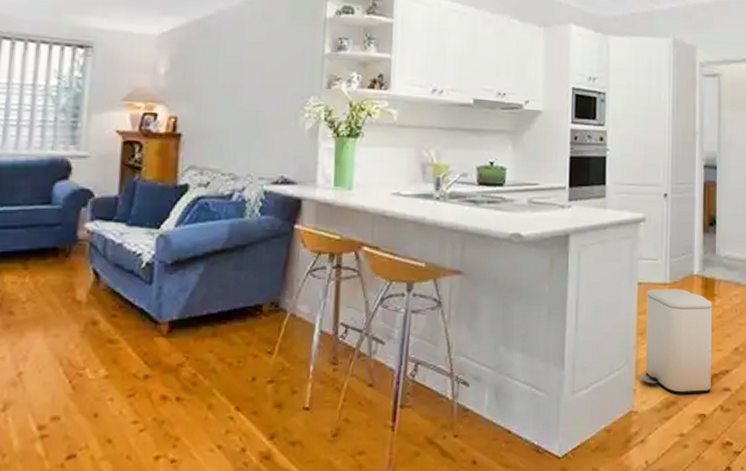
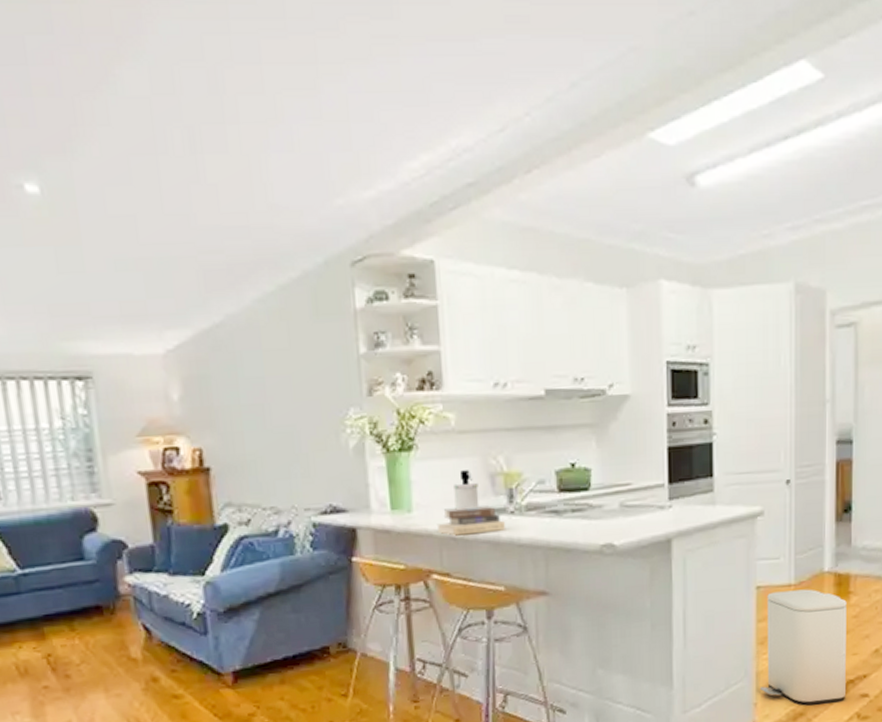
books: none [371,190,430,214] -> present [436,506,505,536]
soap dispenser: none [389,158,411,192] -> present [452,470,479,510]

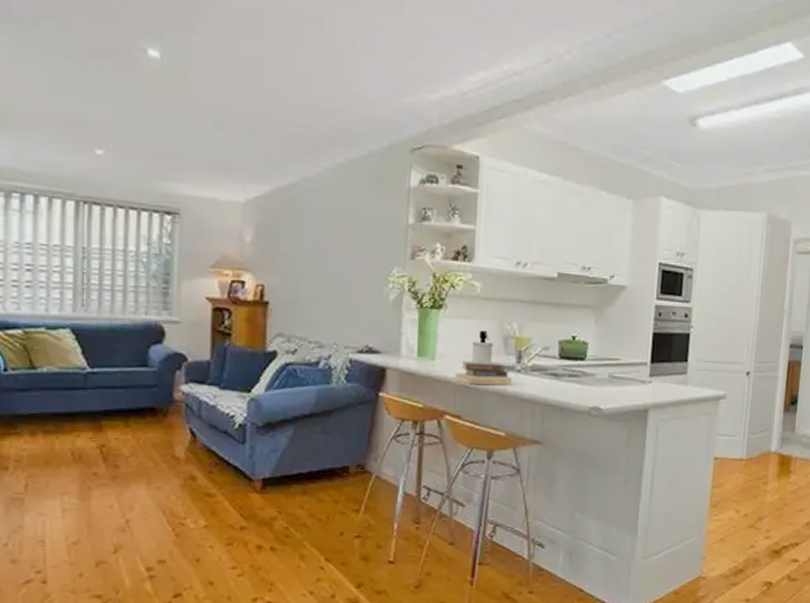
pedal bin: present [759,589,847,706] -> none [709,464,787,564]

